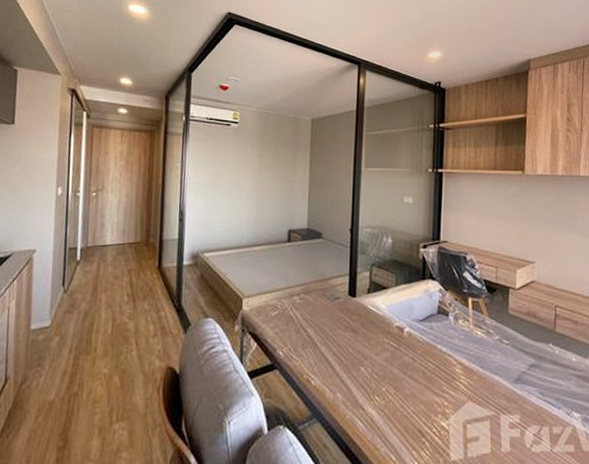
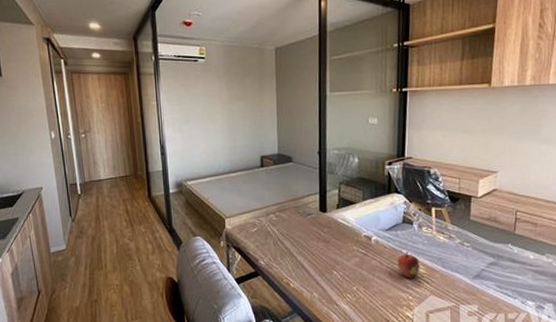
fruit: none [431,347,456,380] -> present [397,252,420,278]

